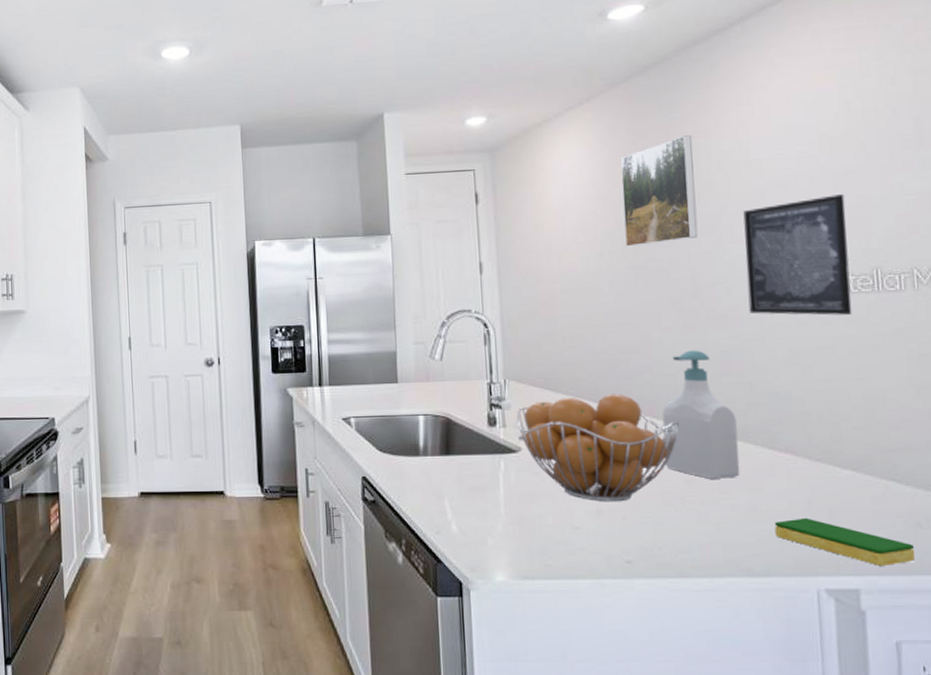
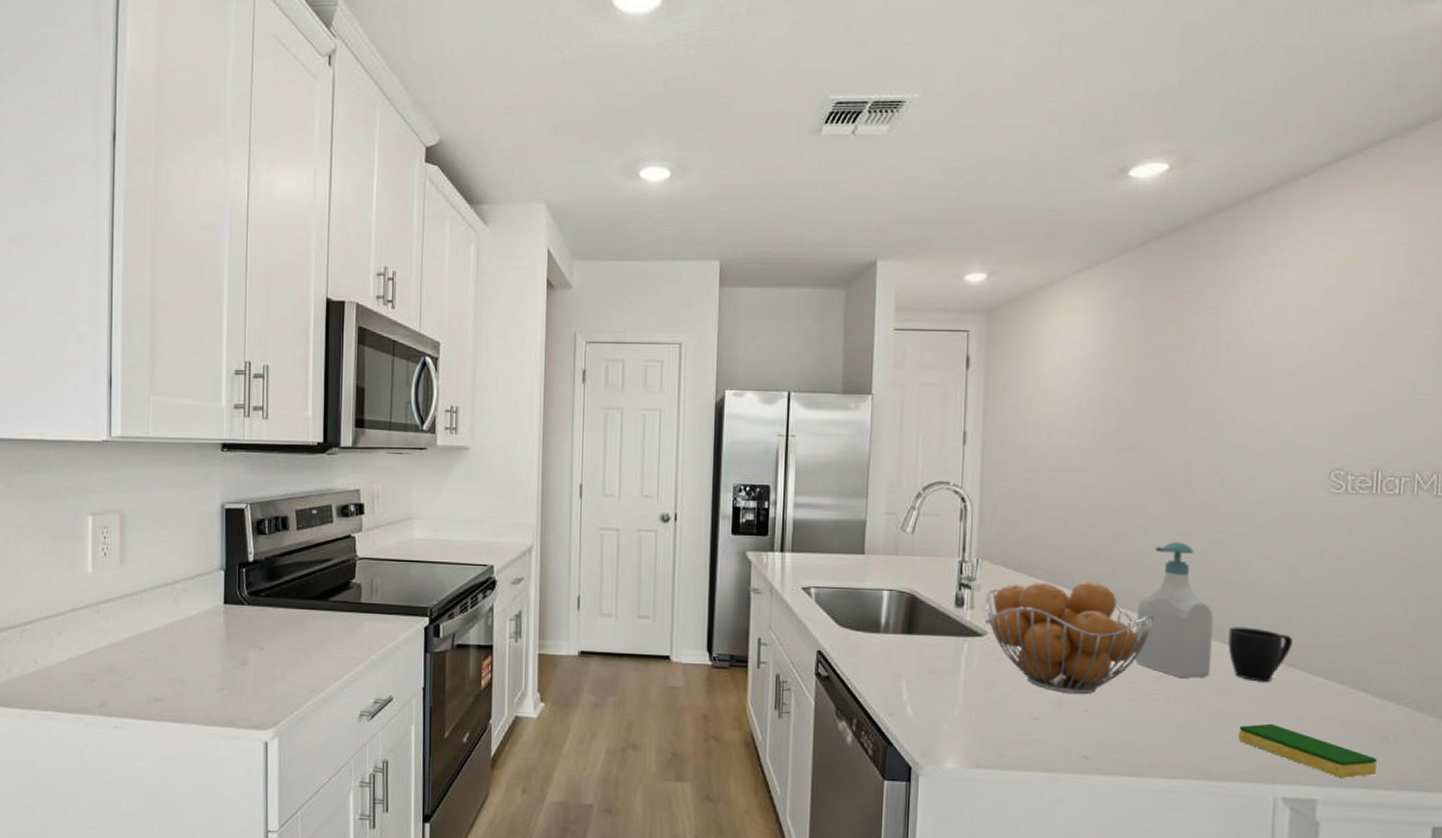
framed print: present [620,135,698,247] -> none [1119,311,1204,427]
wall art: present [742,194,852,316] -> none [1241,388,1355,516]
mug: none [753,426,816,478] -> present [1228,627,1292,683]

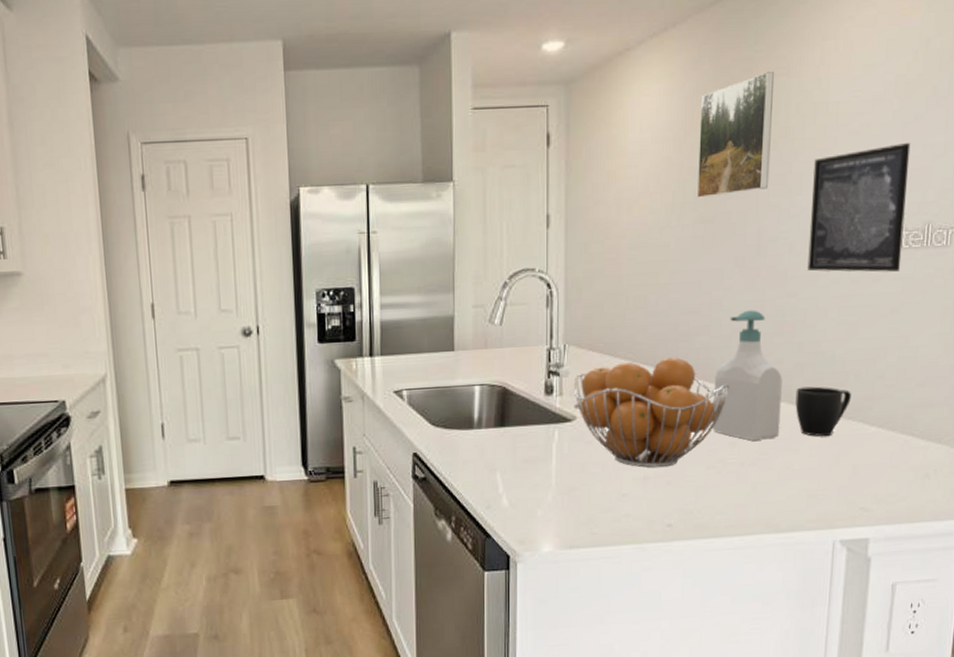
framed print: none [1119,311,1204,427] -> present [696,72,775,198]
dish sponge: present [1238,723,1378,778] -> none [803,474,920,516]
wall art: none [1241,388,1355,516] -> present [807,143,911,273]

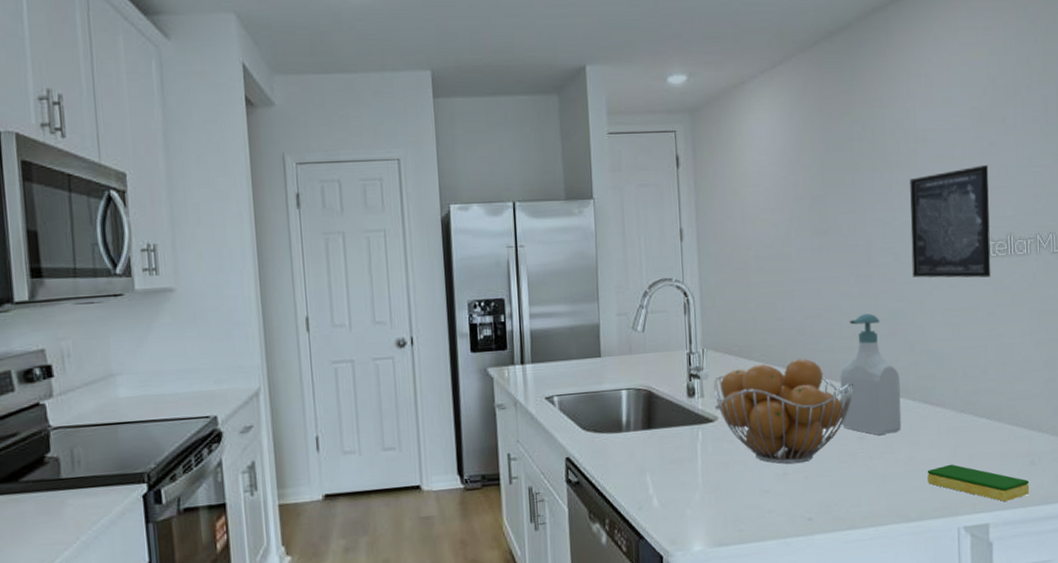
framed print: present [696,72,775,198] -> none [808,103,873,213]
mug: present [795,386,851,437] -> none [912,382,961,429]
dish sponge: none [803,474,920,516] -> present [927,464,1030,502]

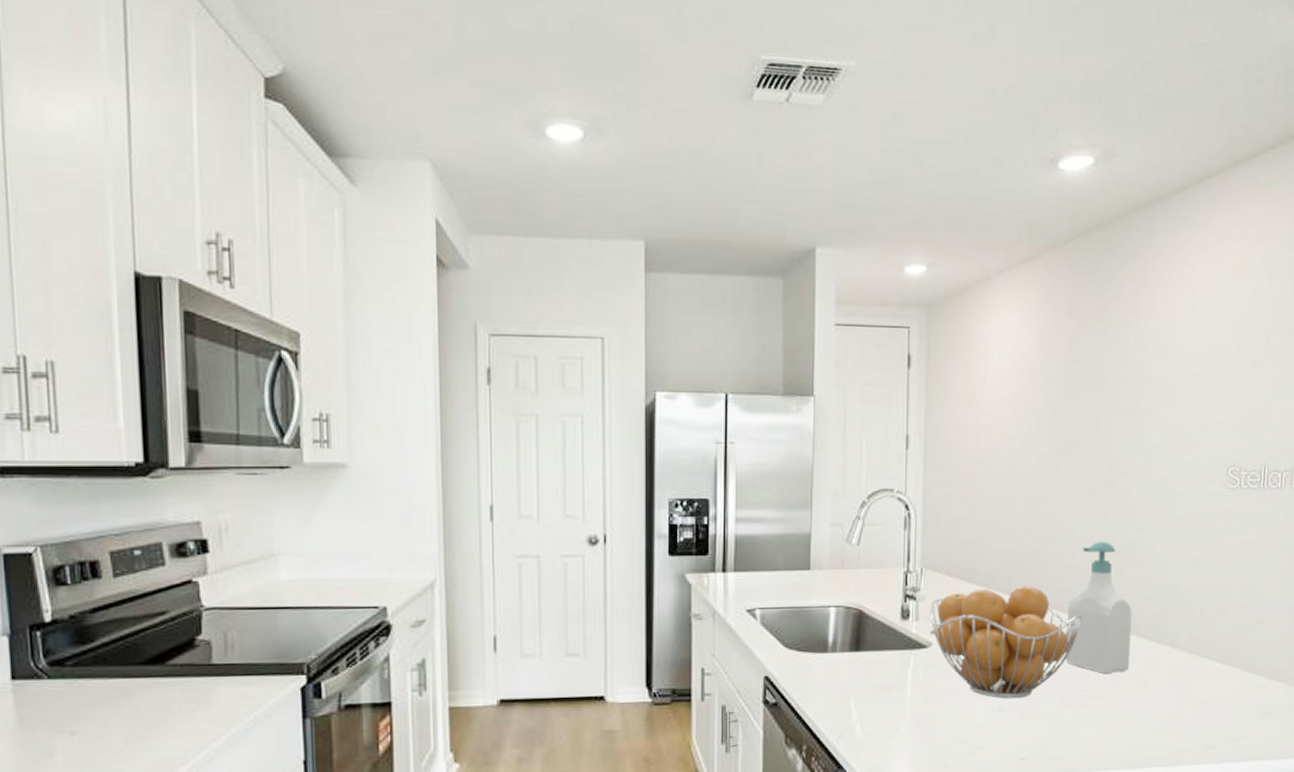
wall art: present [909,165,991,279] -> none [1155,388,1248,510]
dish sponge: present [927,464,1030,502] -> none [1152,709,1262,753]

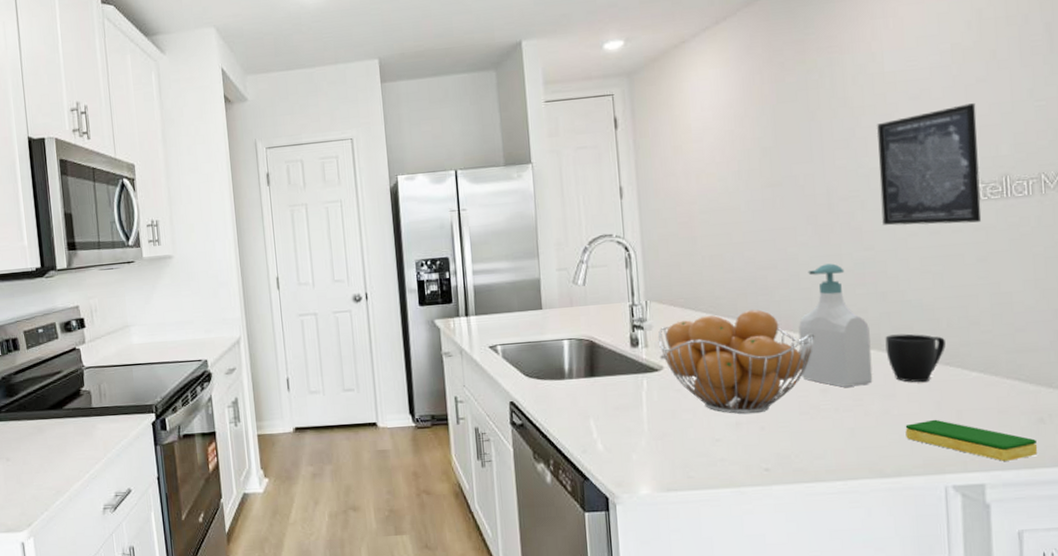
mug: none [1144,620,1197,672] -> present [885,333,946,383]
dish sponge: none [1152,709,1262,753] -> present [905,419,1038,461]
wall art: none [1155,388,1248,510] -> present [876,103,982,226]

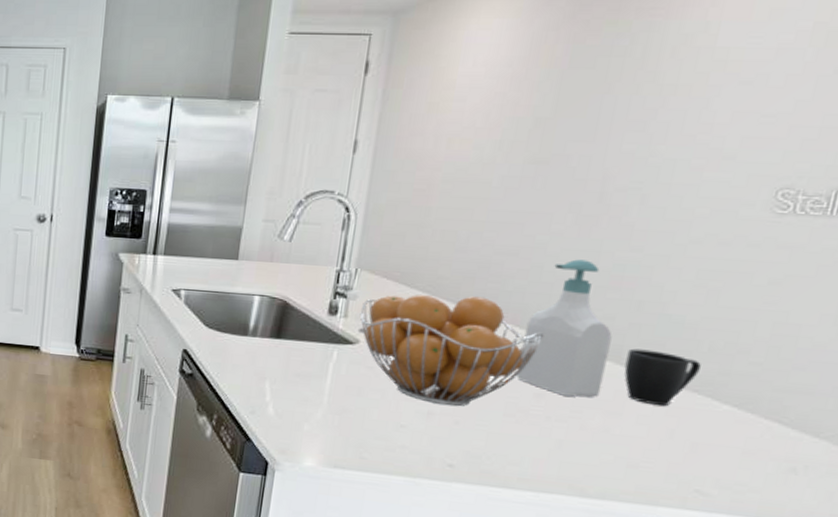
wall art: present [876,103,982,226] -> none [661,98,825,239]
dish sponge: present [905,419,1038,461] -> none [622,447,780,507]

